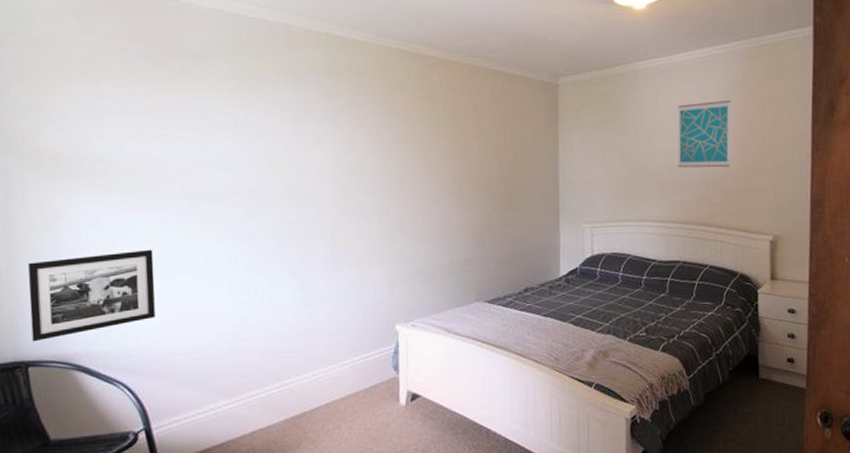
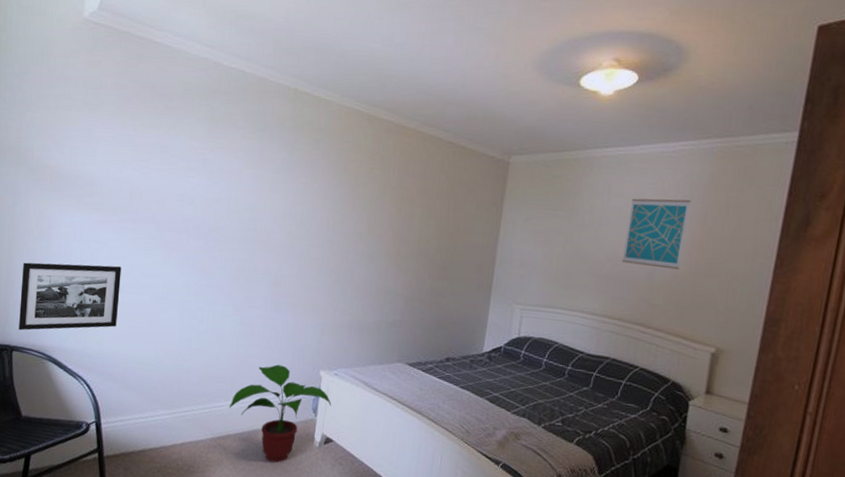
potted plant: none [300,326,412,432] -> present [228,364,331,463]

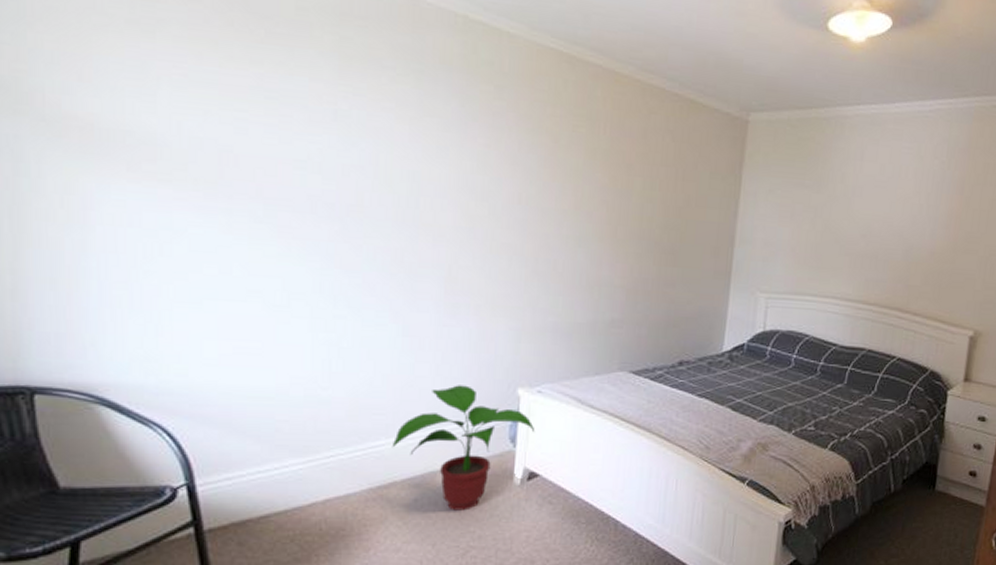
picture frame: present [19,262,122,331] -> none [40,261,212,364]
wall art: present [621,198,691,270] -> none [876,164,949,246]

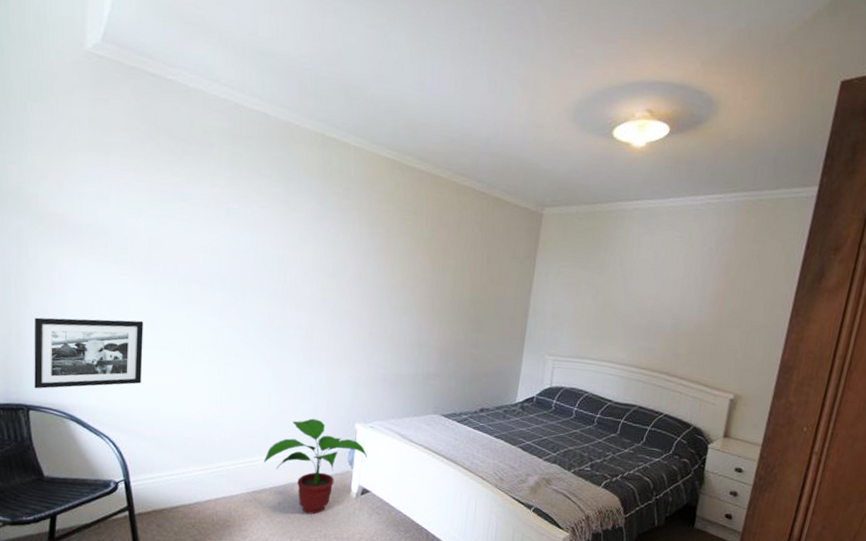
picture frame: none [40,261,212,364] -> present [34,317,143,389]

